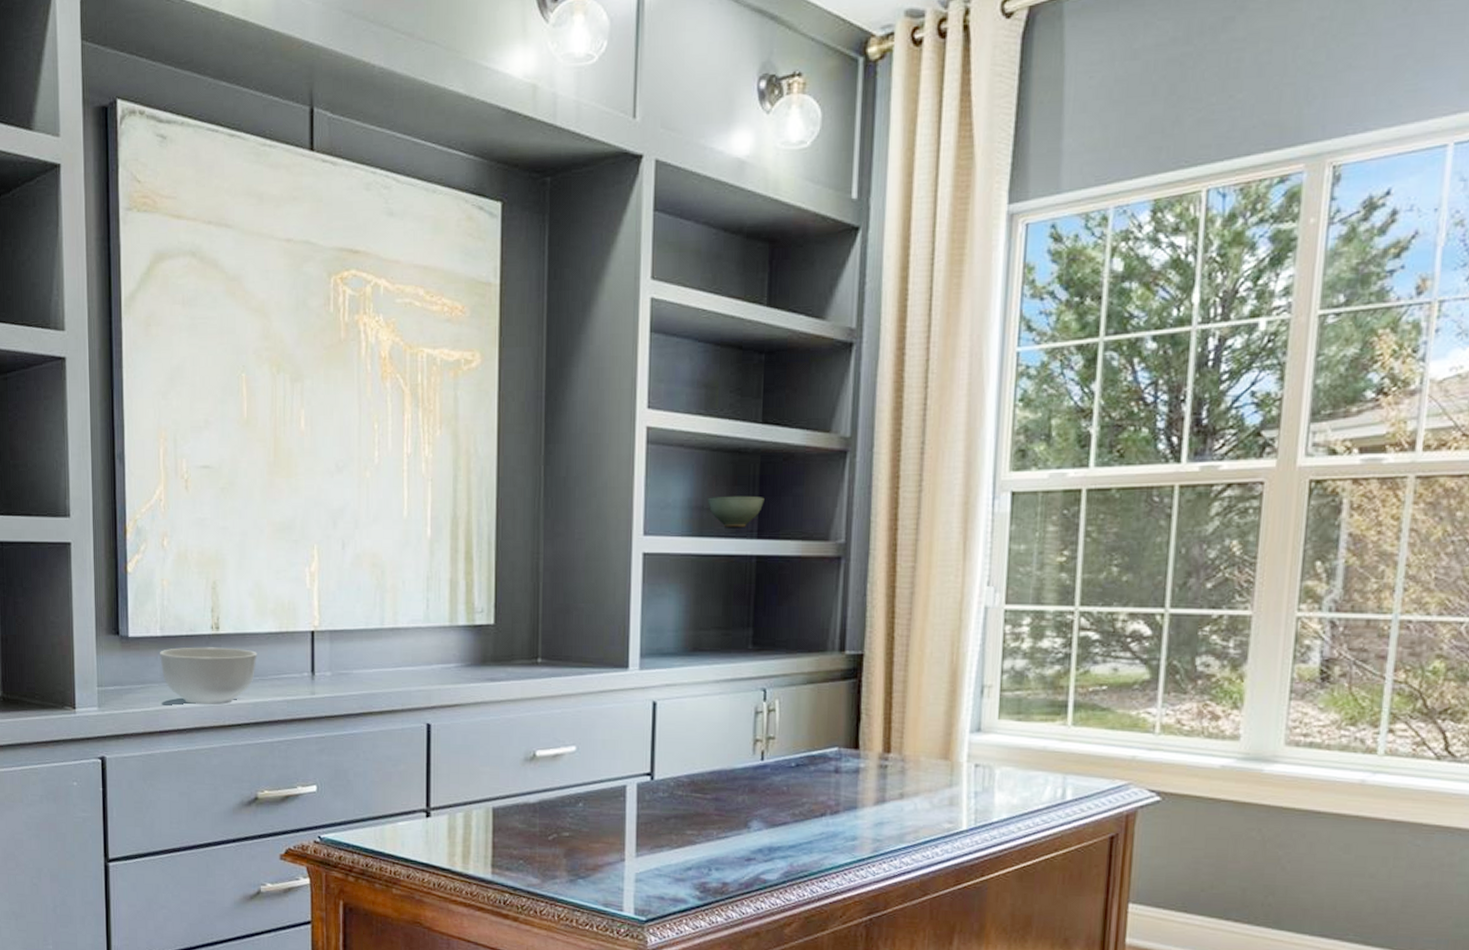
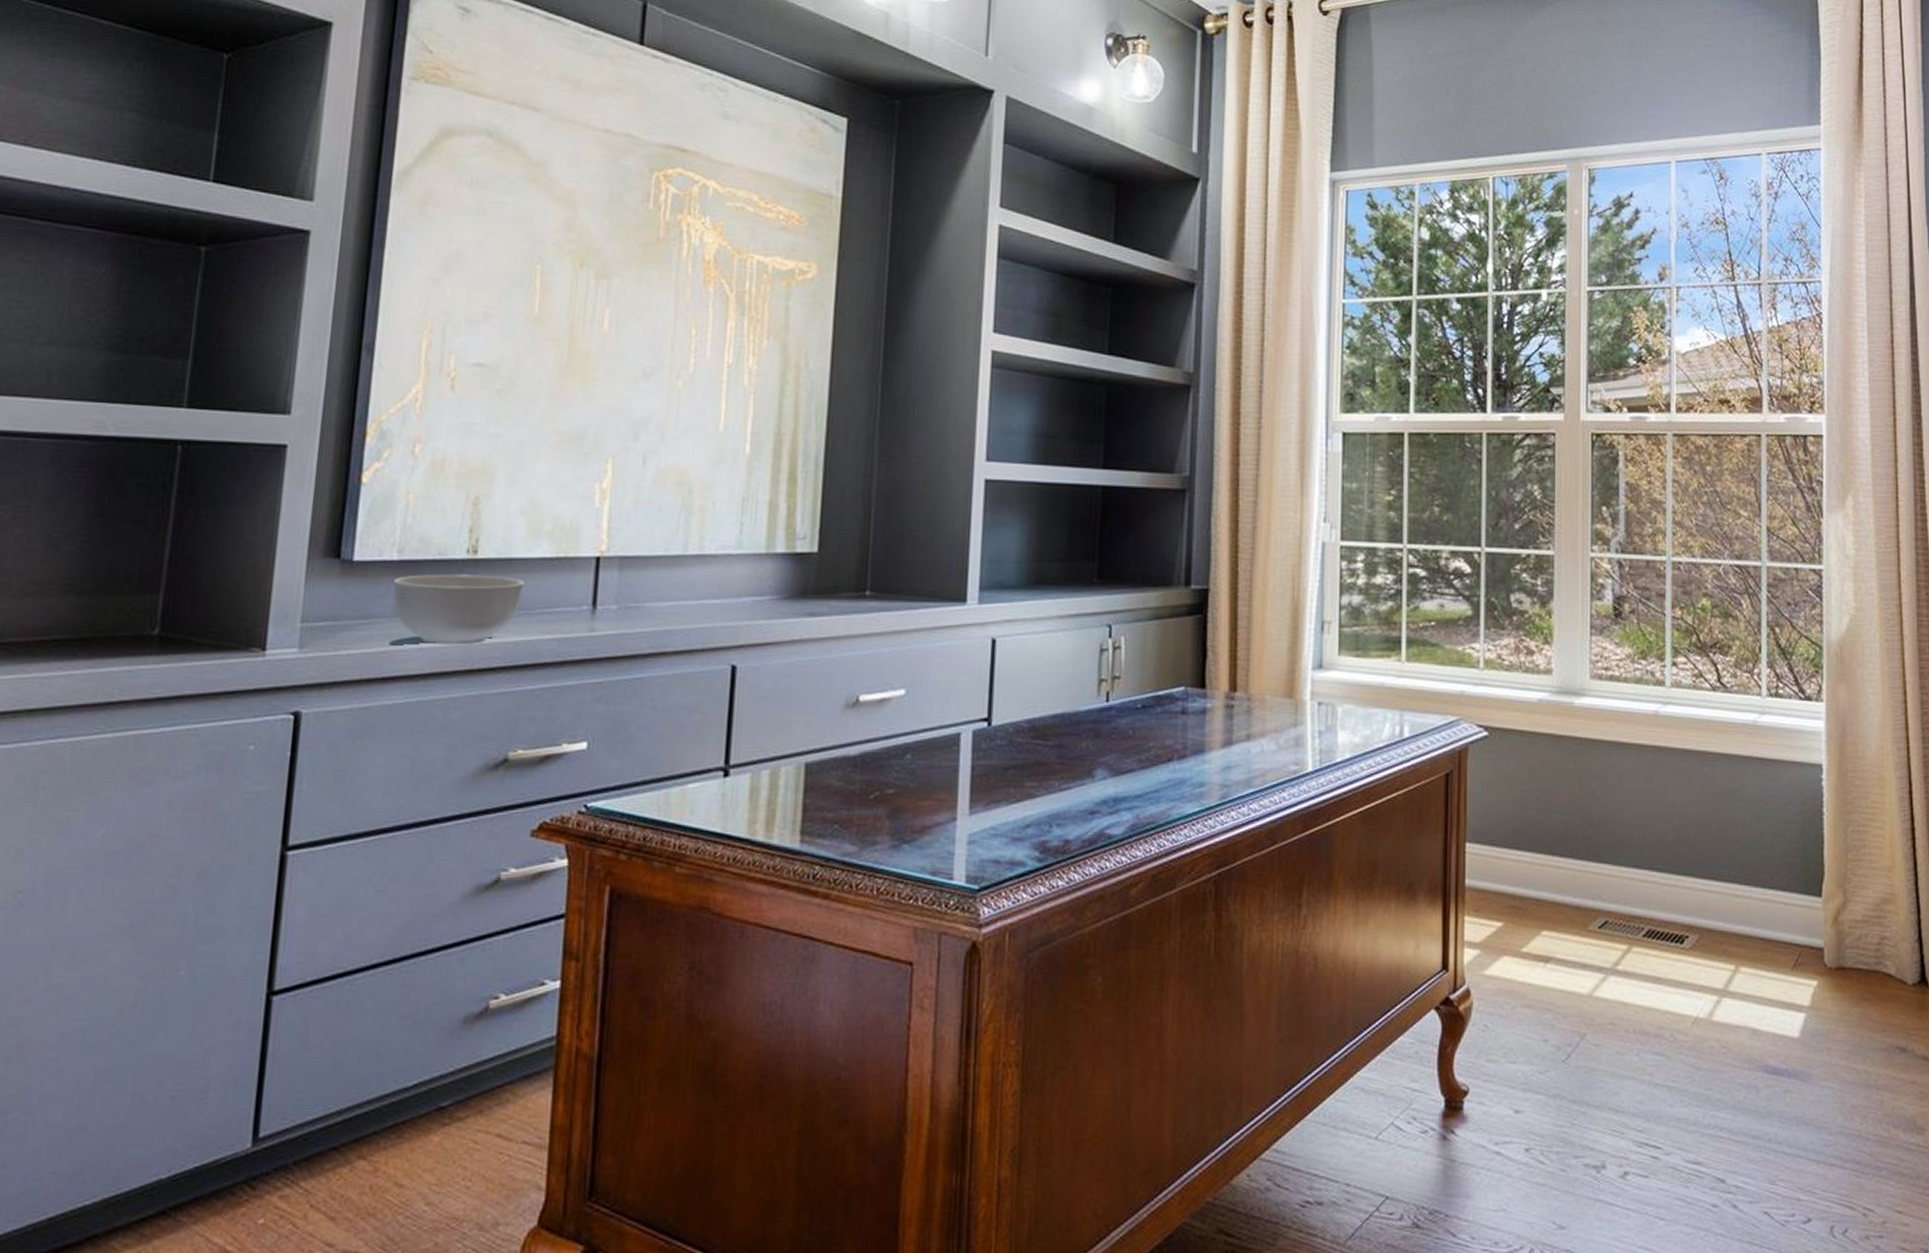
bowl: present [707,496,765,528] -> none [1052,424,1110,458]

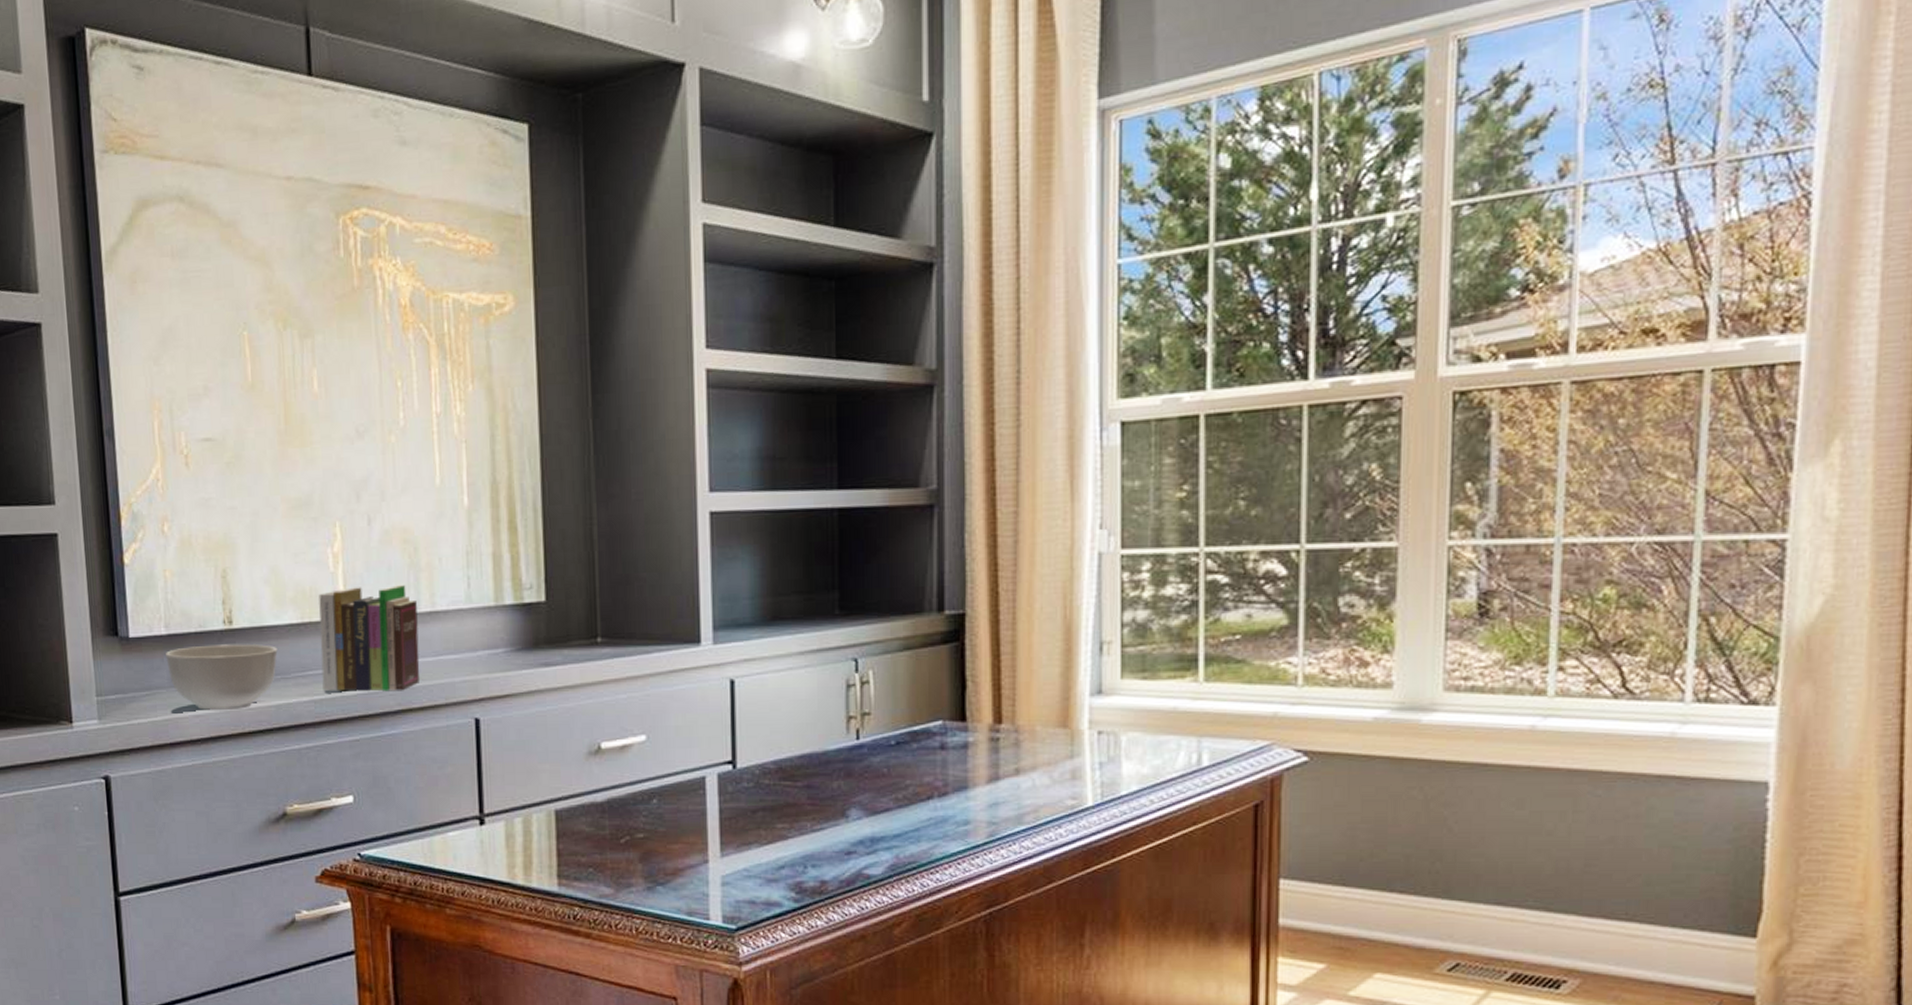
books: none [569,525,684,634] -> present [319,585,420,692]

